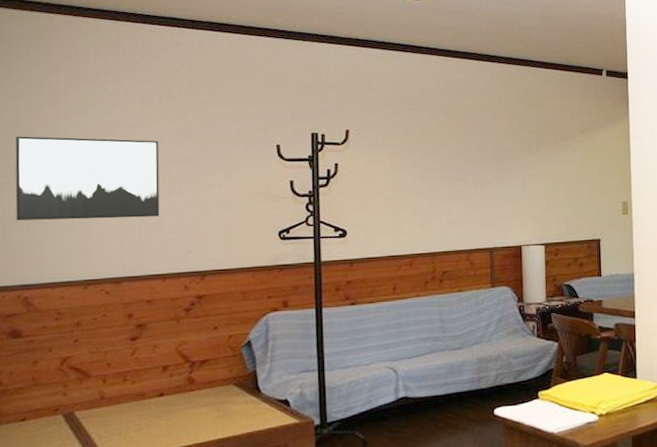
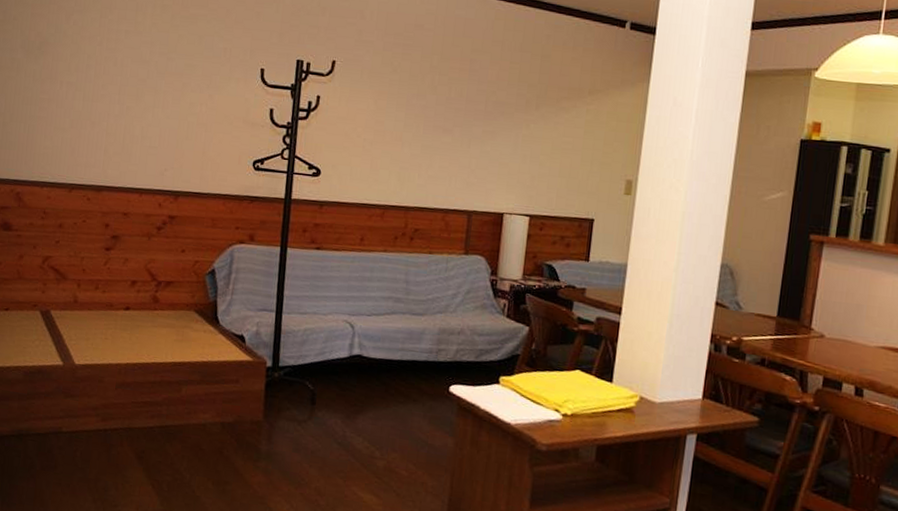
wall art: present [15,136,160,221] -> none [15,31,149,130]

